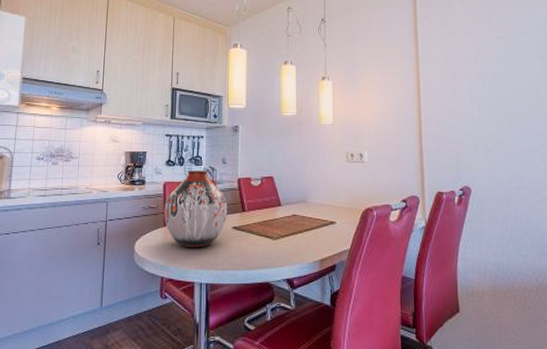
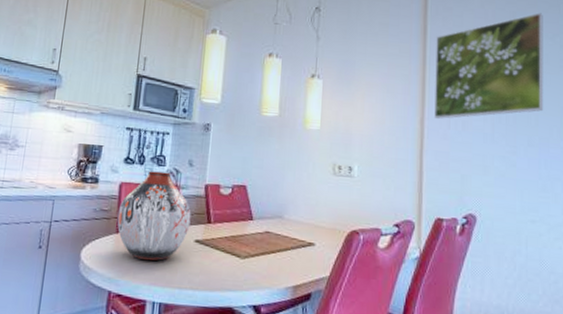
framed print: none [426,11,521,107] -> present [434,13,544,119]

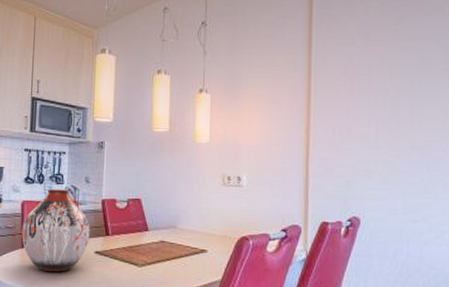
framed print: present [434,13,544,119] -> none [320,16,428,127]

